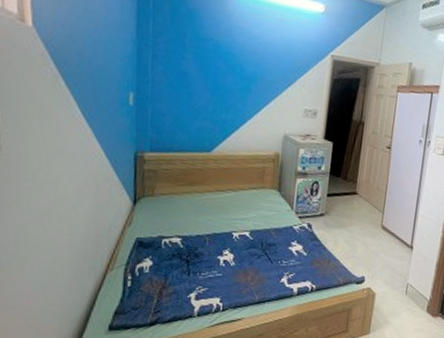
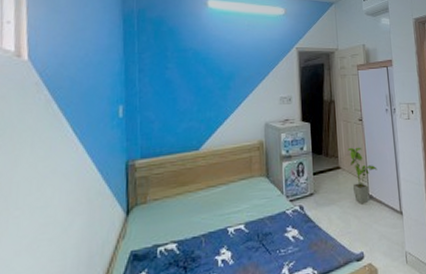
house plant: none [365,174,397,233] -> present [347,147,378,204]

